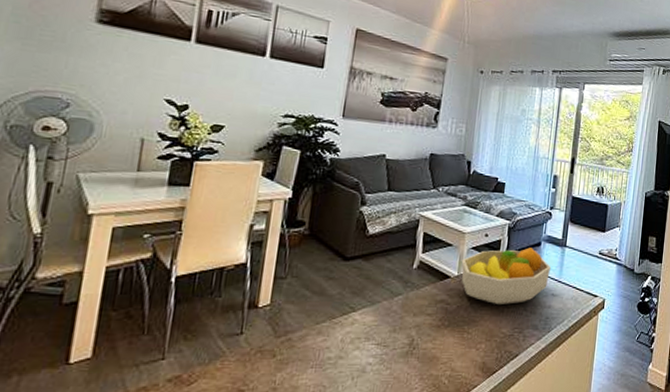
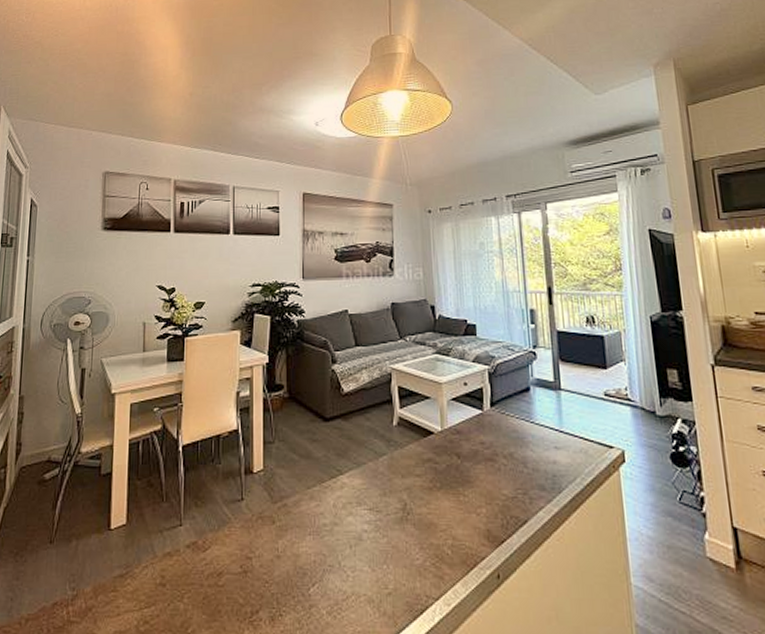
fruit bowl: present [461,247,552,306] -> none [443,394,548,463]

